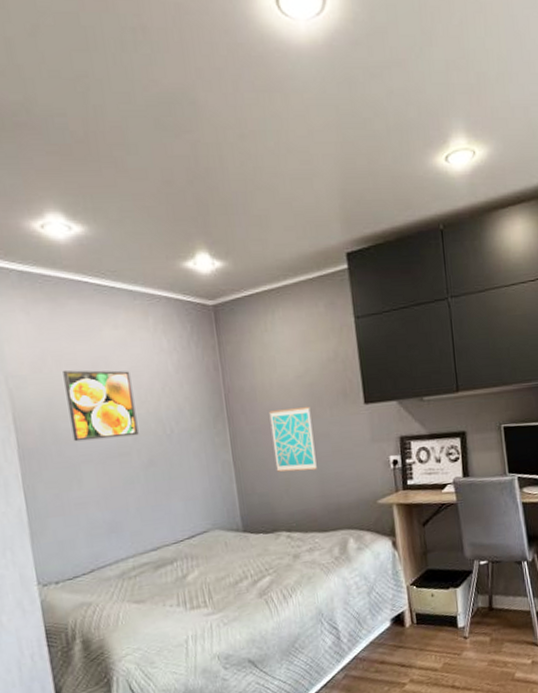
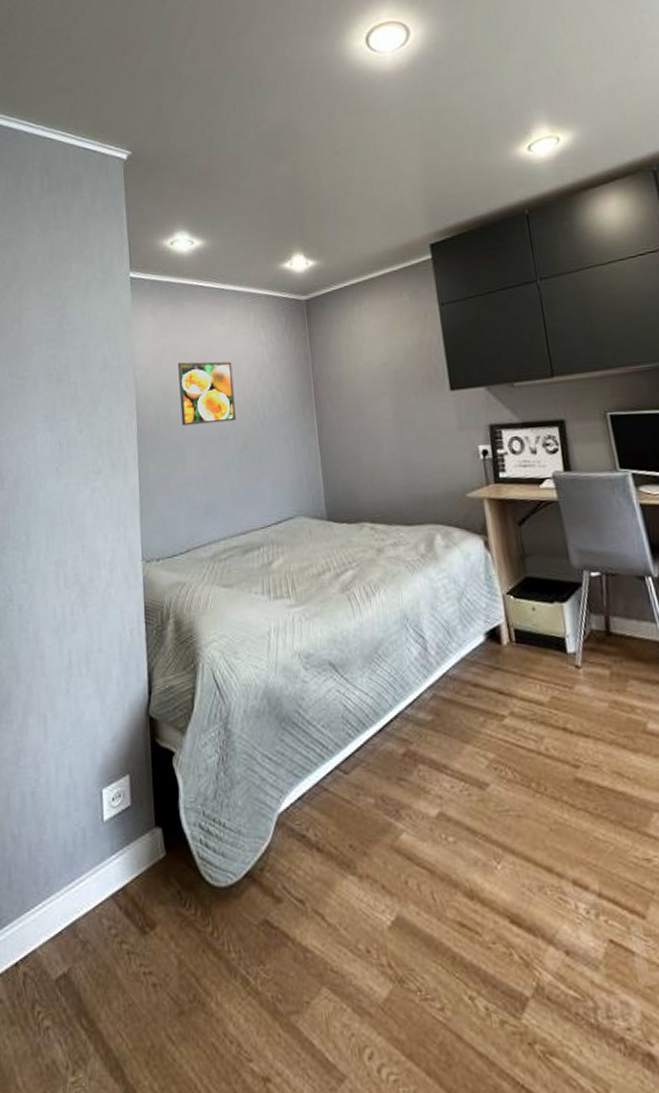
wall art: present [269,407,317,472] -> none [354,394,402,460]

